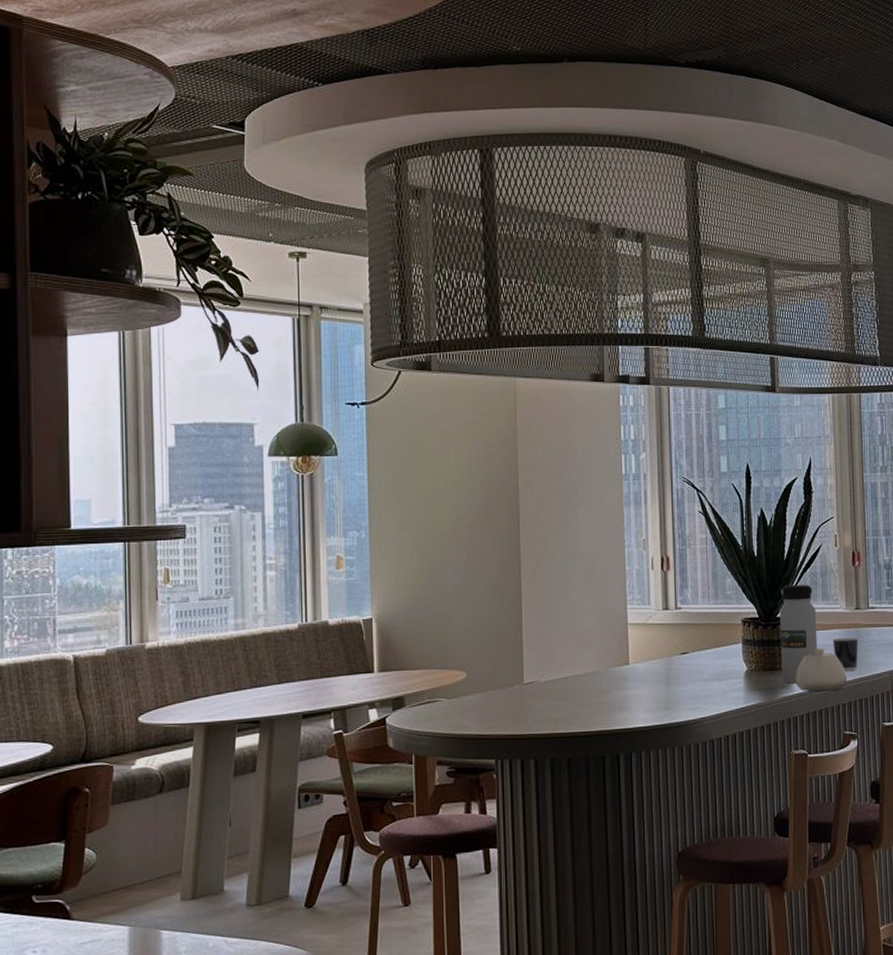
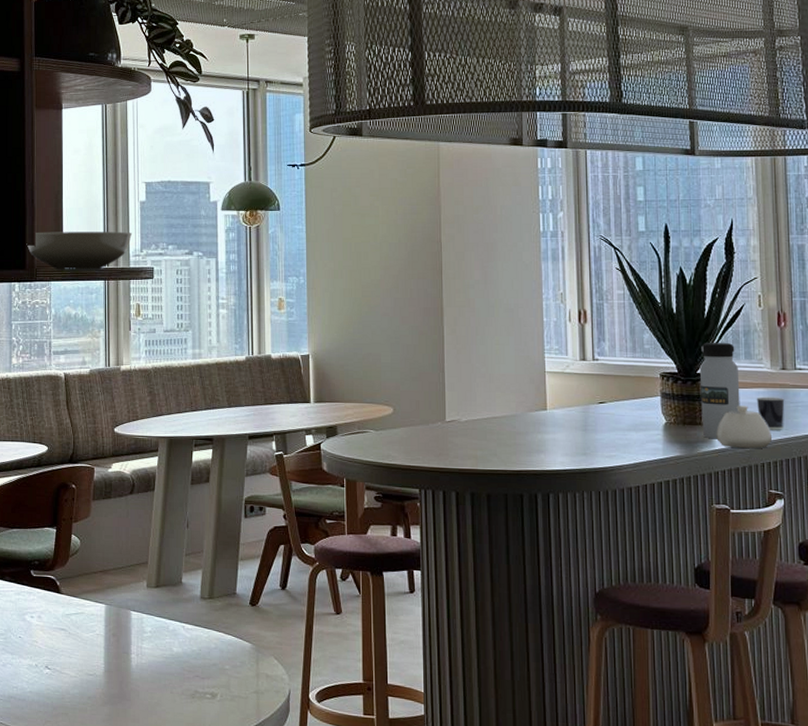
bowl: none [21,483,159,532] -> present [26,231,133,271]

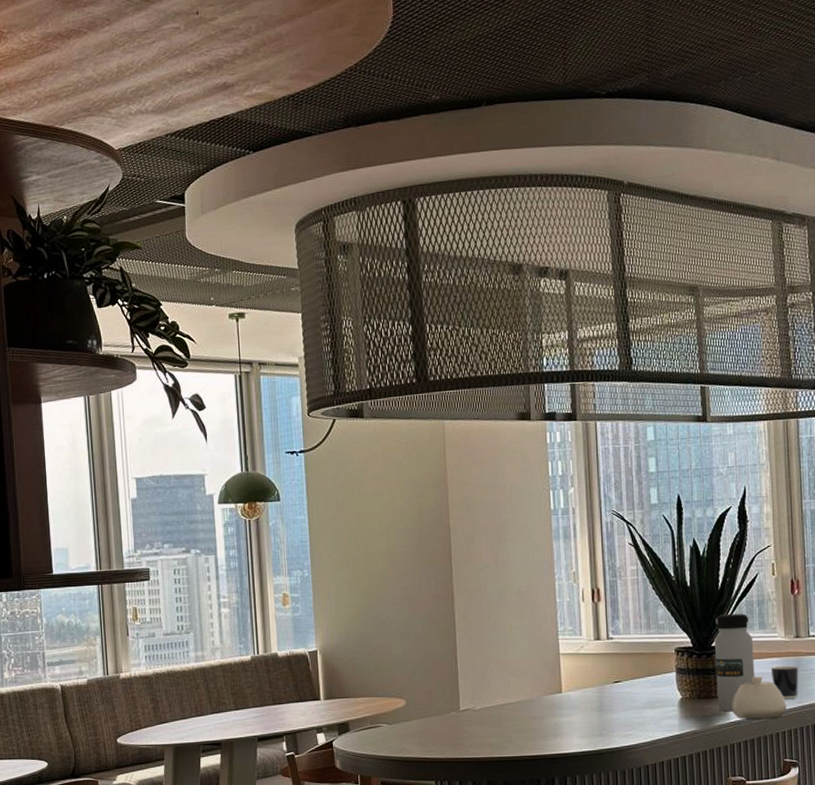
bowl: present [26,231,133,271] -> none [11,532,125,577]

